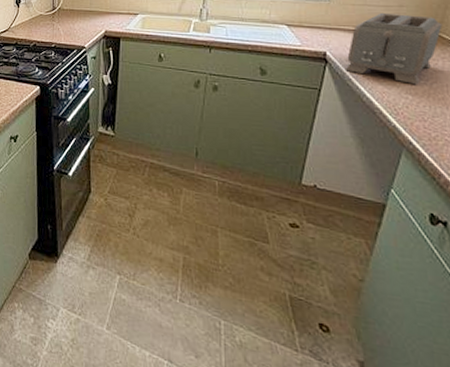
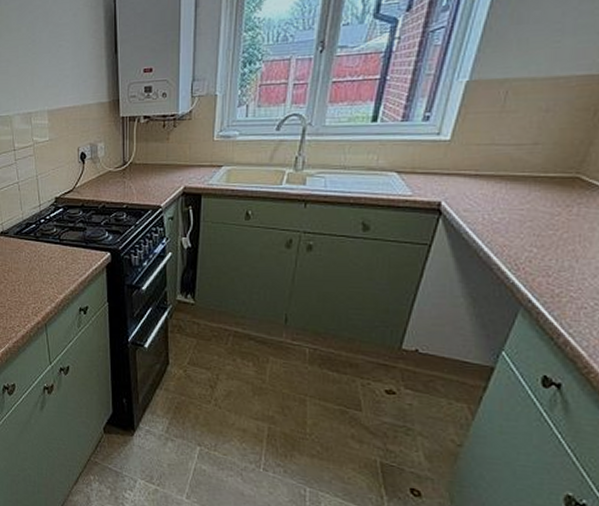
toaster: present [345,12,443,84] -> none [461,152,583,235]

